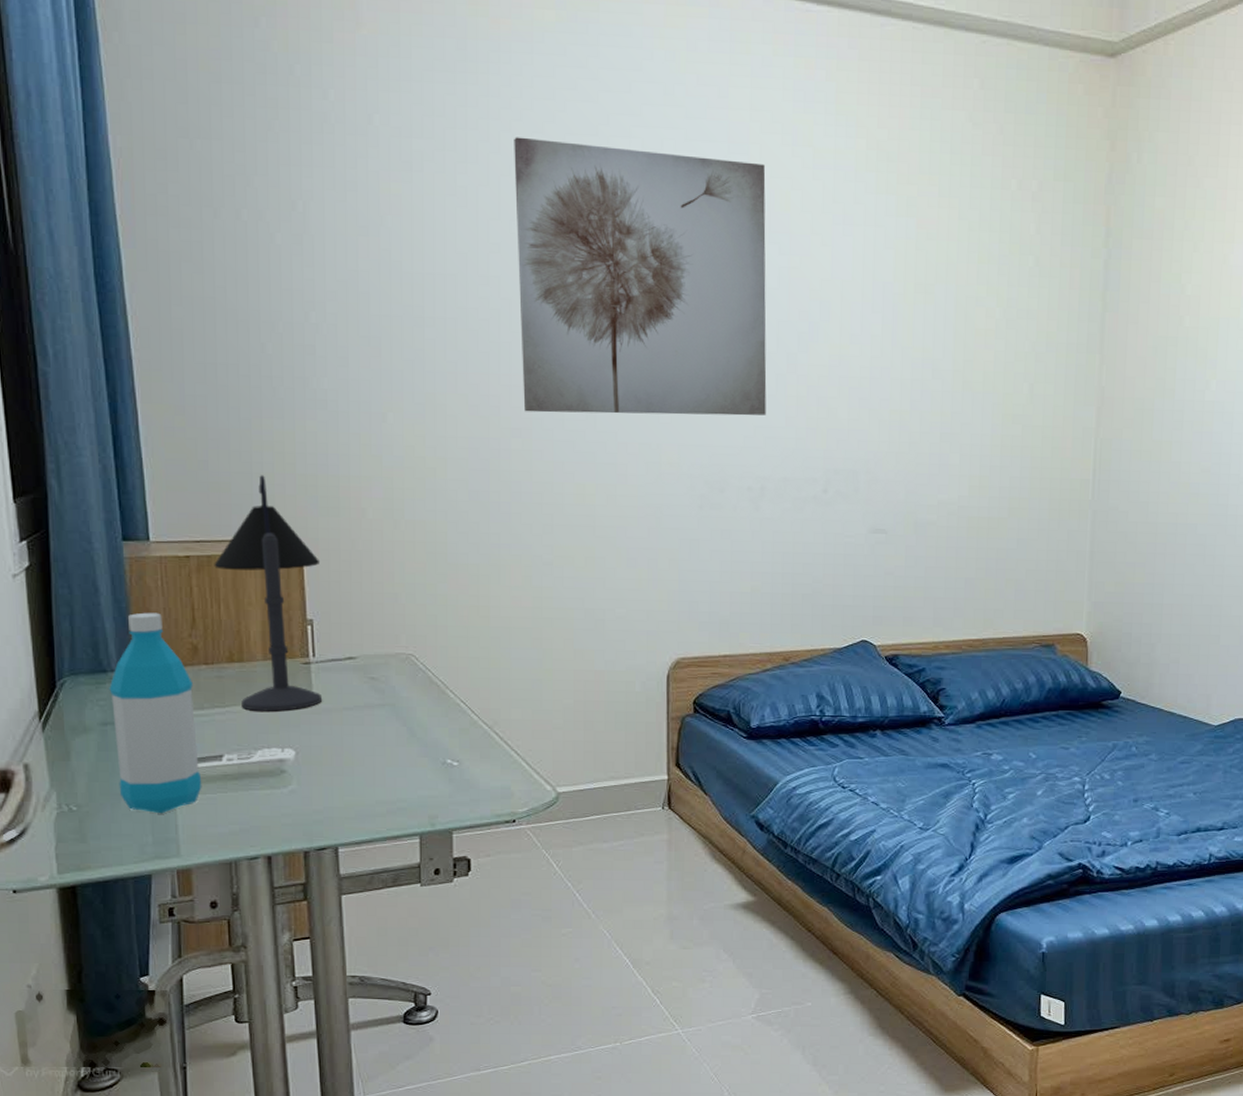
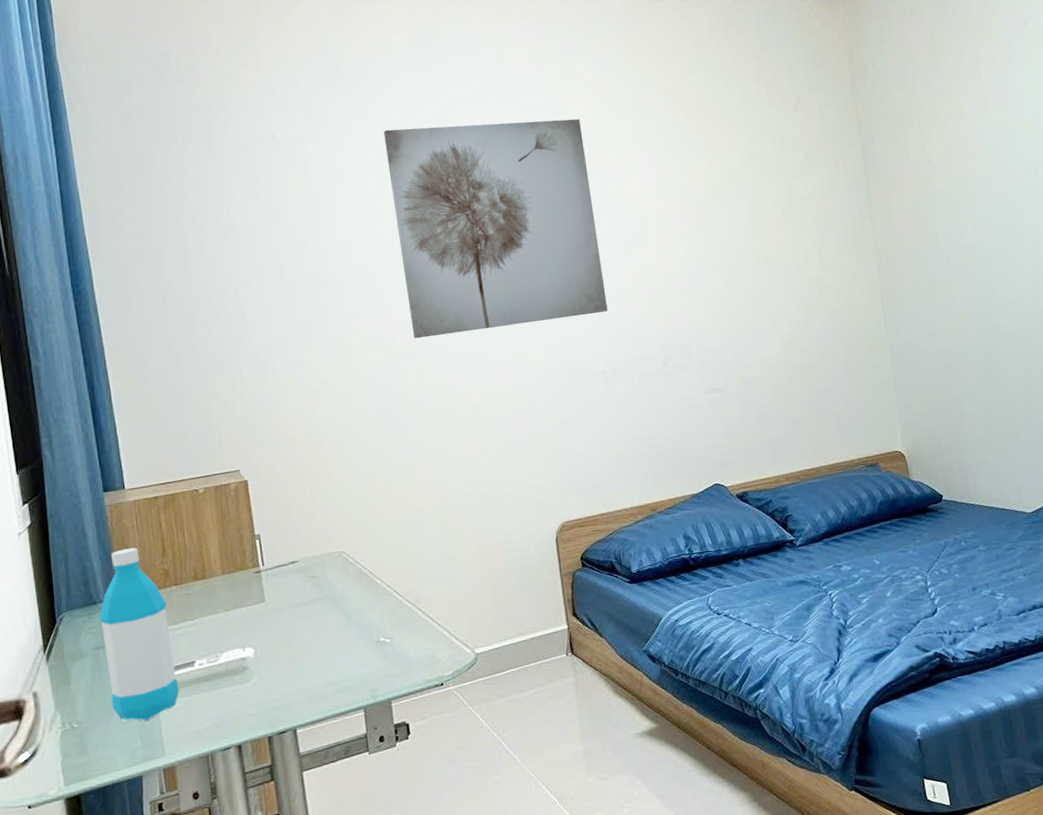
desk lamp: present [214,475,323,711] -> none [177,422,273,620]

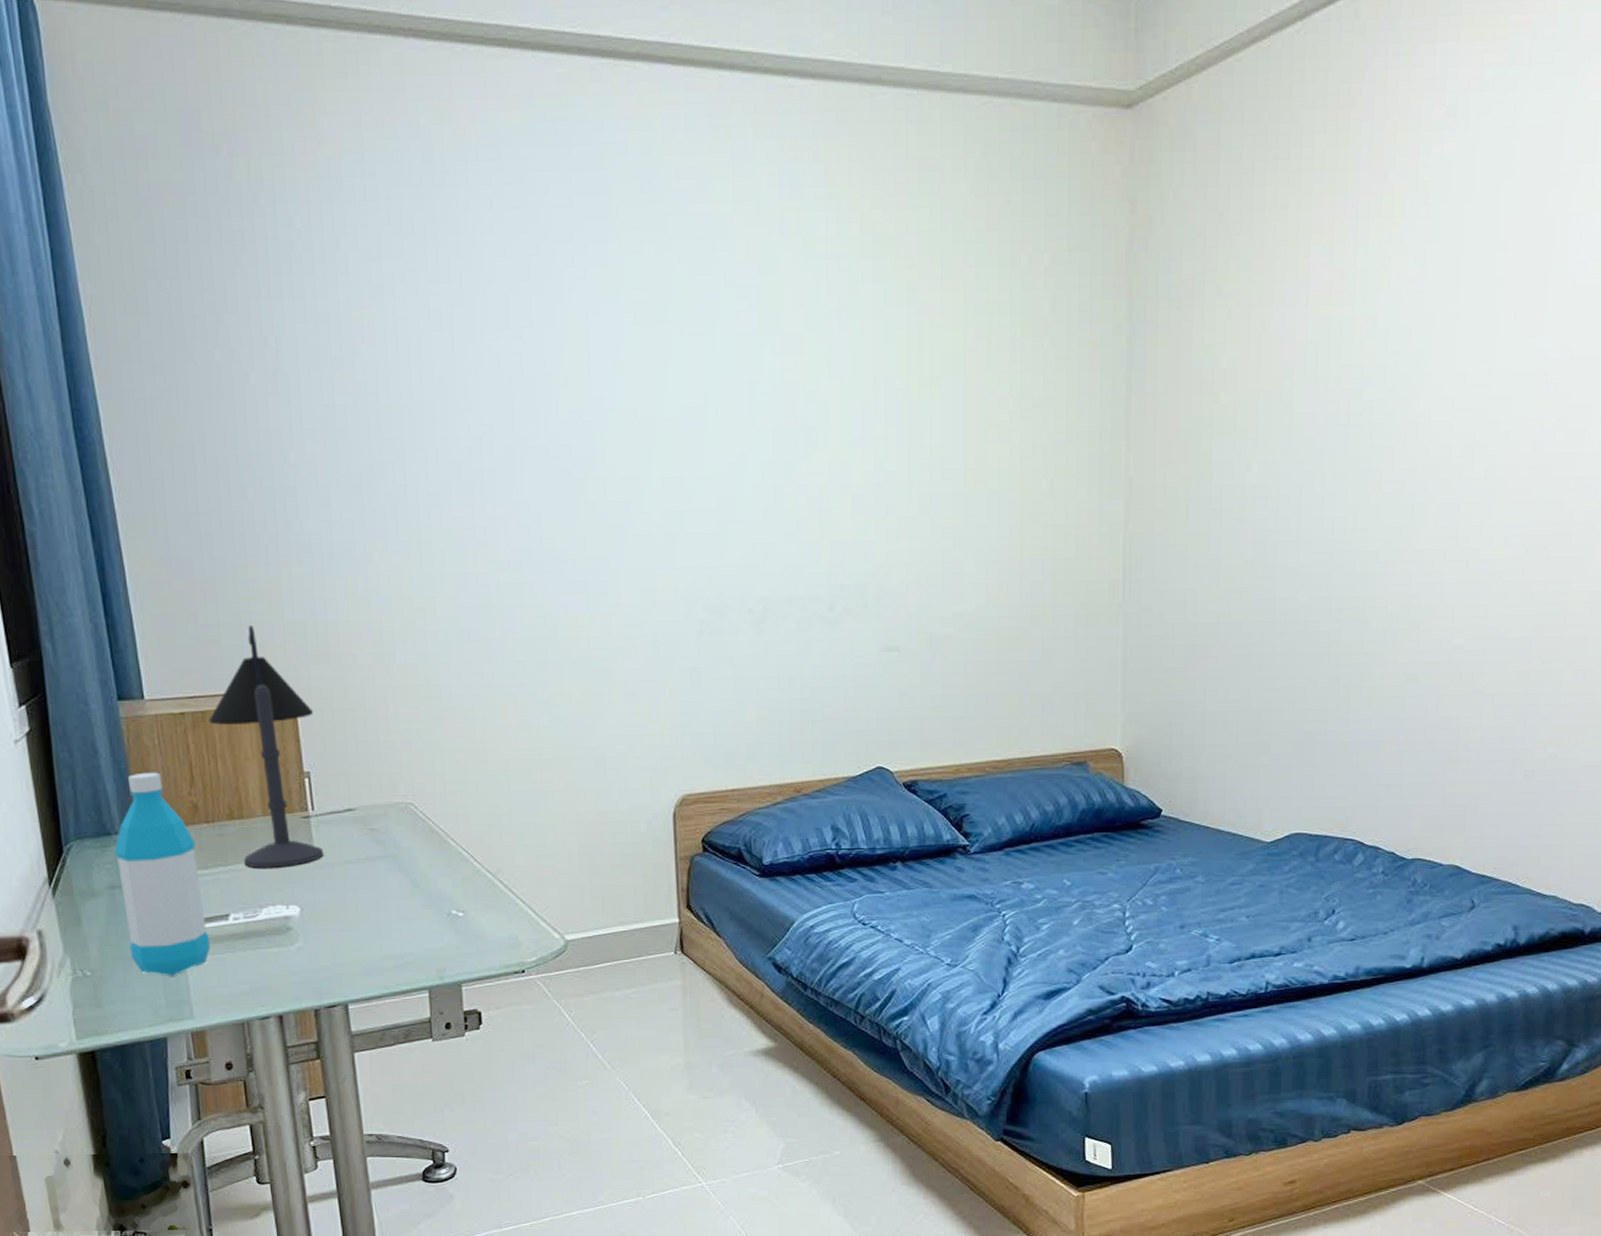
desk lamp: none [177,422,273,620] -> present [209,625,324,868]
wall art: present [384,119,608,339] -> none [486,250,765,543]

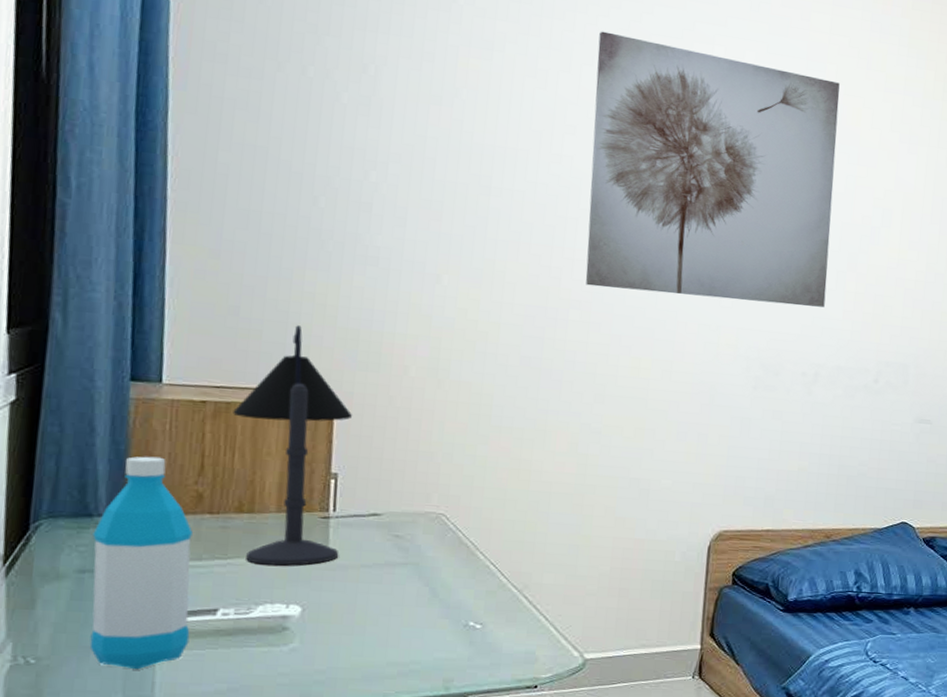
wall art: none [486,250,765,543] -> present [585,31,840,308]

